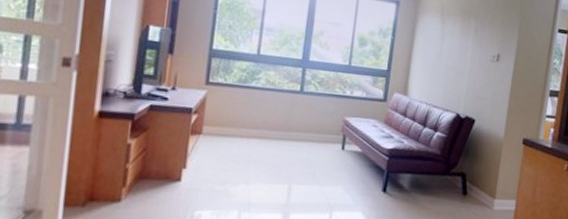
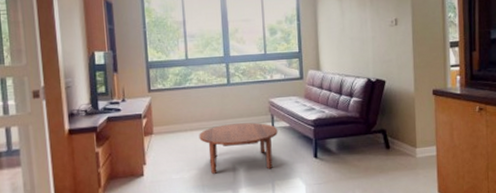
coffee table: none [255,137,348,197] -> present [199,122,278,174]

